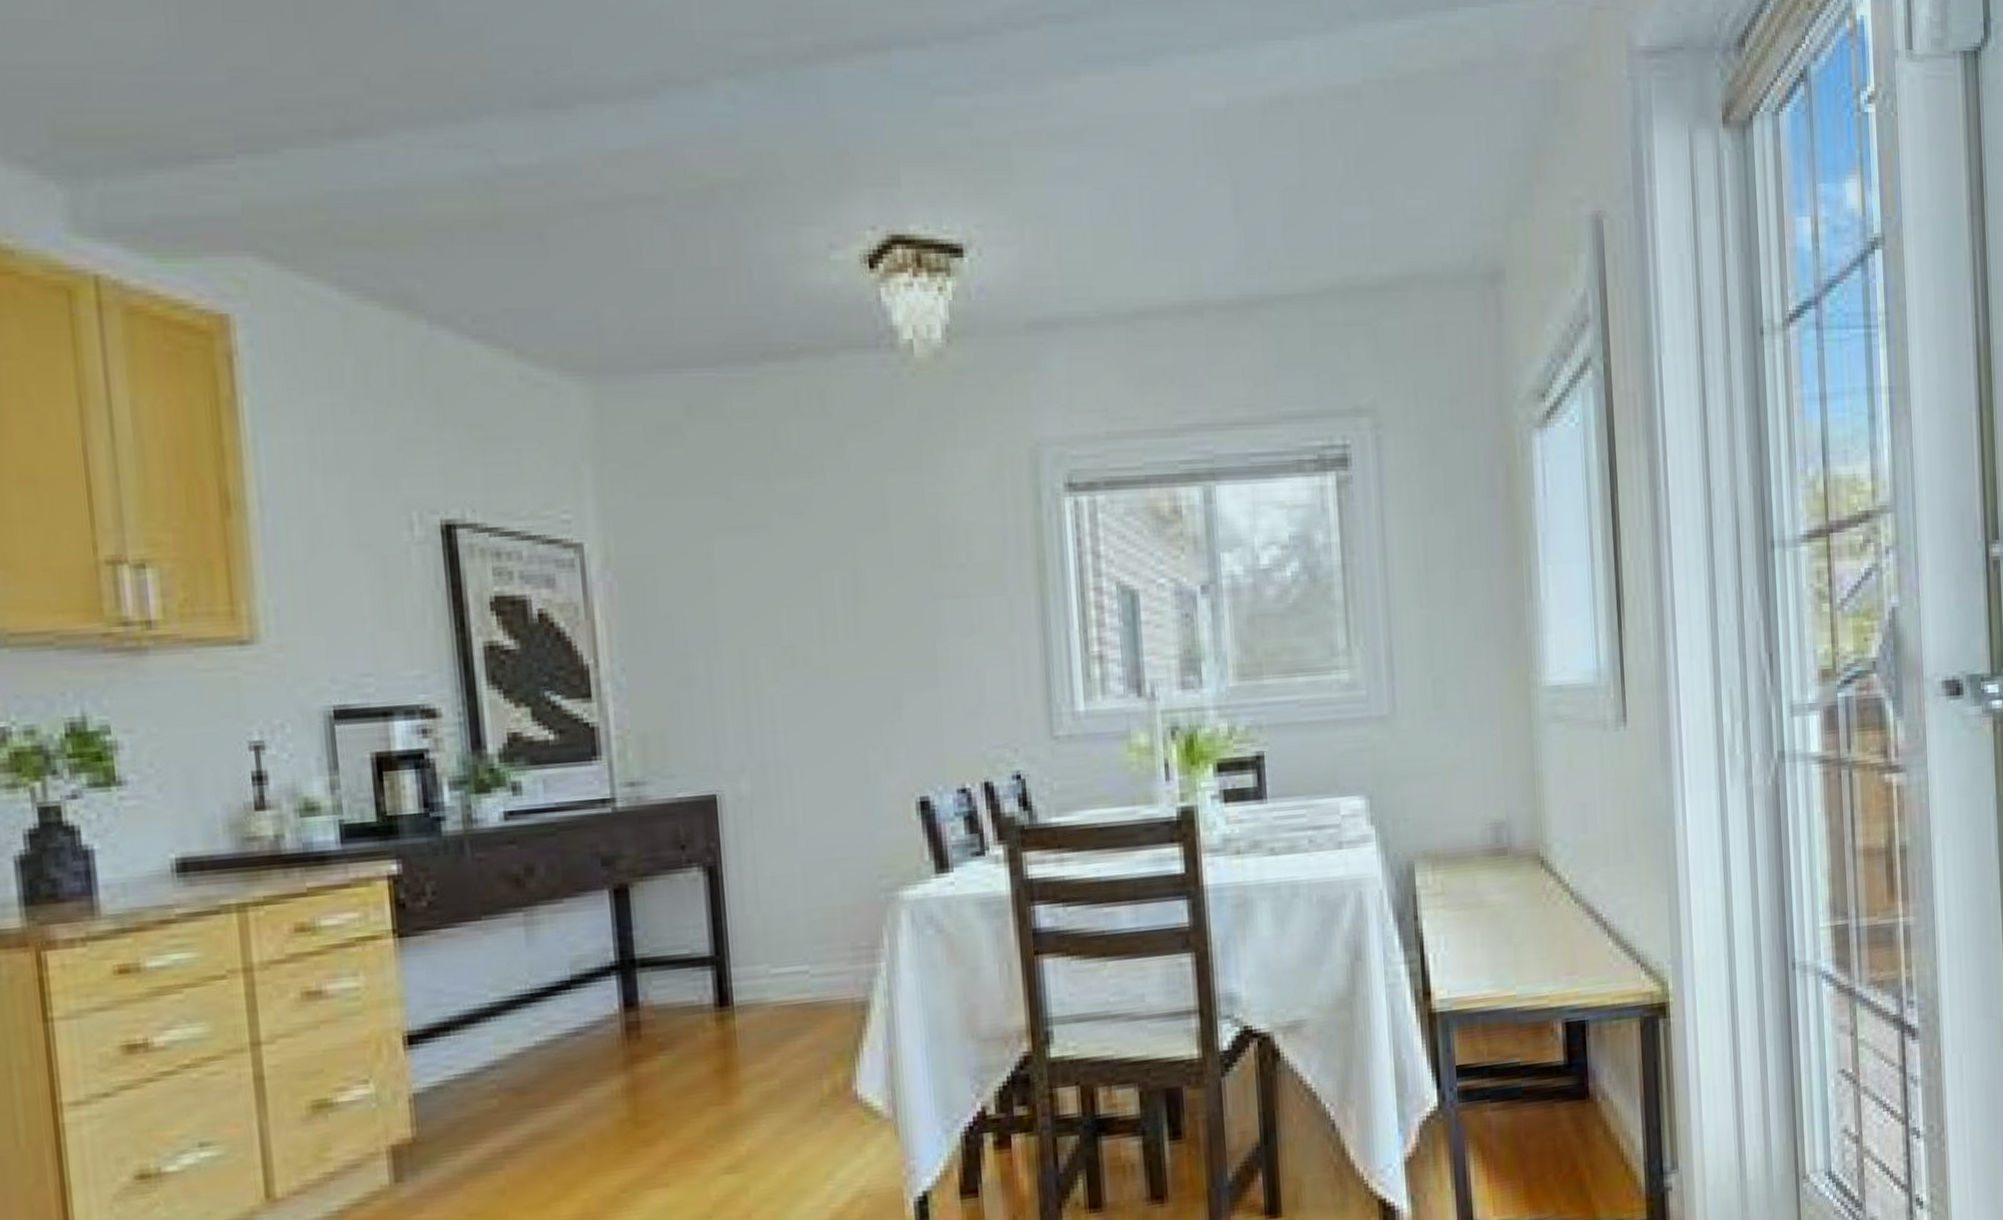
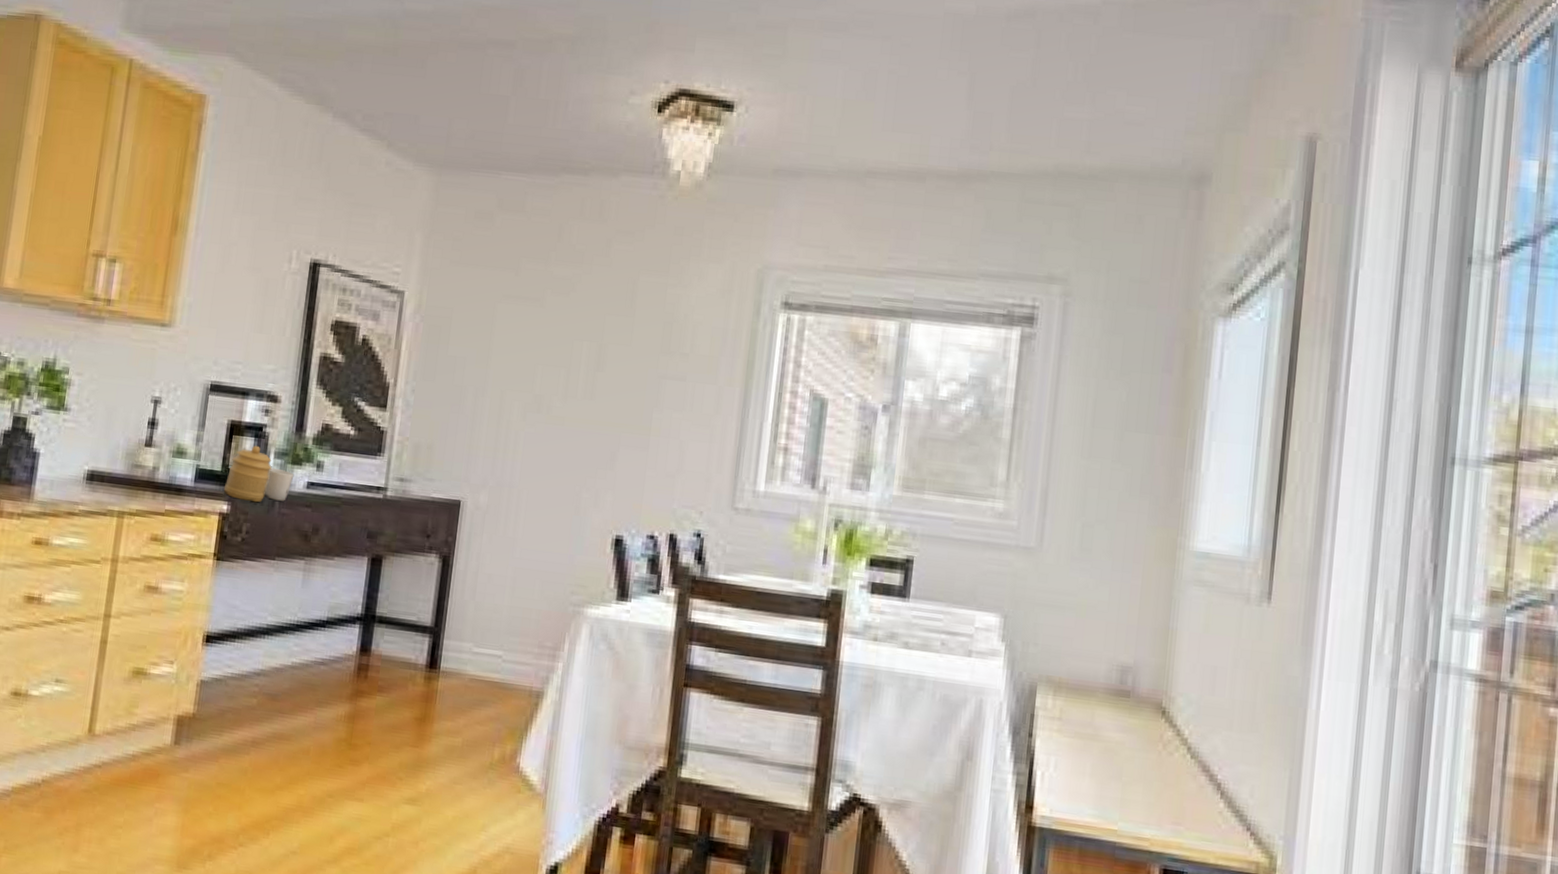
jar: none [386,778,449,854] -> present [223,445,272,503]
mug: none [444,802,483,845] -> present [263,467,294,501]

